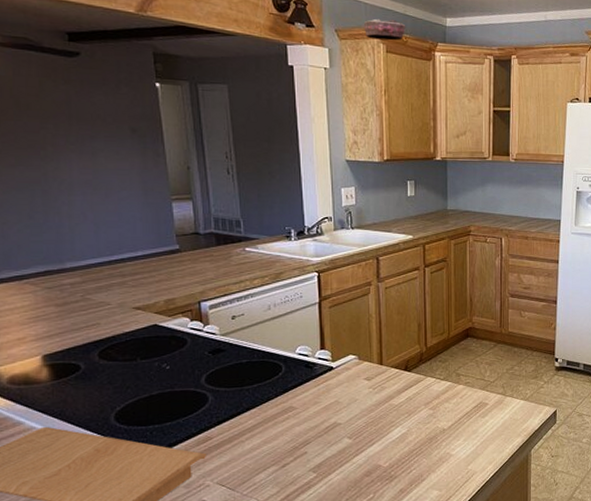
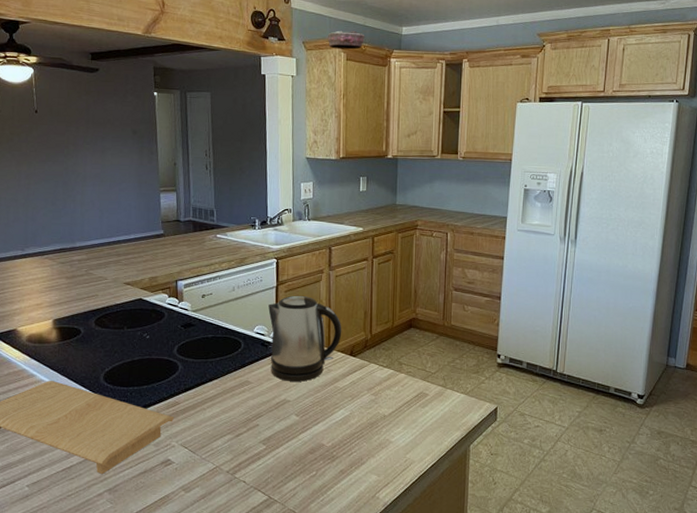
kettle: none [311,310,395,403] -> present [268,295,342,382]

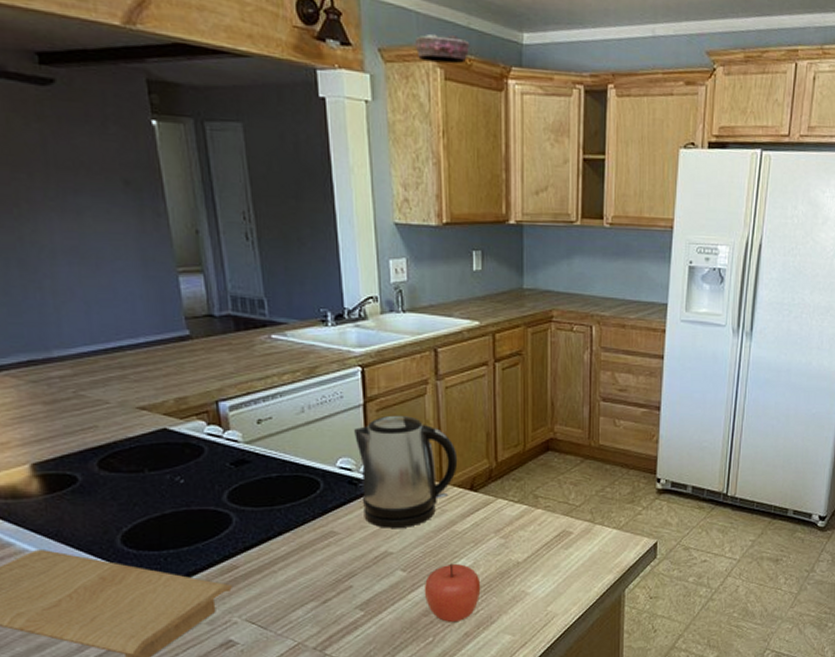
fruit: none [311,412,355,460] -> present [424,563,481,622]

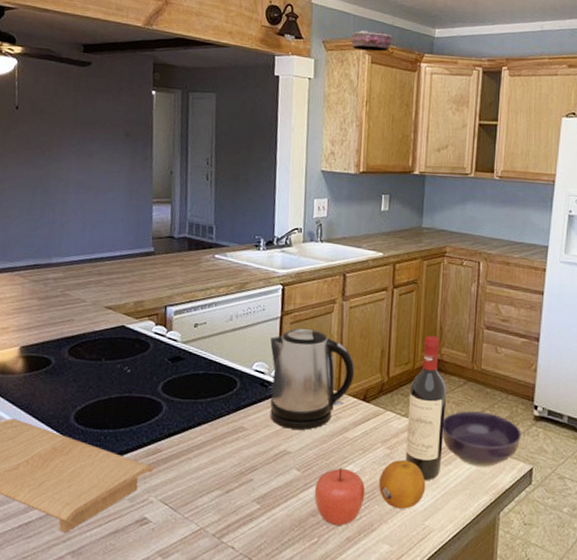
fruit: none [495,548,546,598] -> present [379,460,426,509]
wine bottle: none [521,413,563,567] -> present [405,336,447,481]
bowl: none [560,490,645,546] -> present [442,411,522,467]

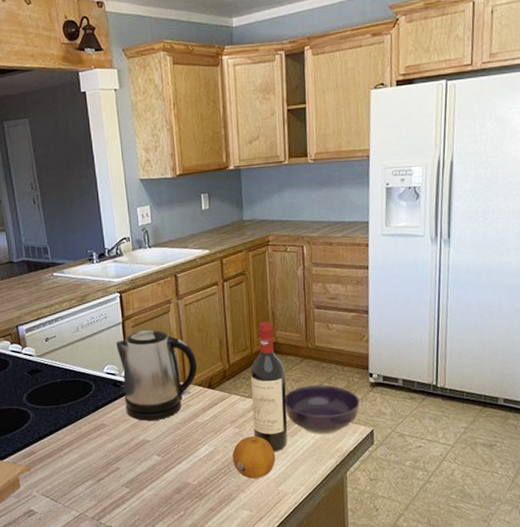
fruit: present [314,468,365,525] -> none [175,449,222,498]
decorative basket: present [351,30,393,52] -> none [150,28,192,53]

